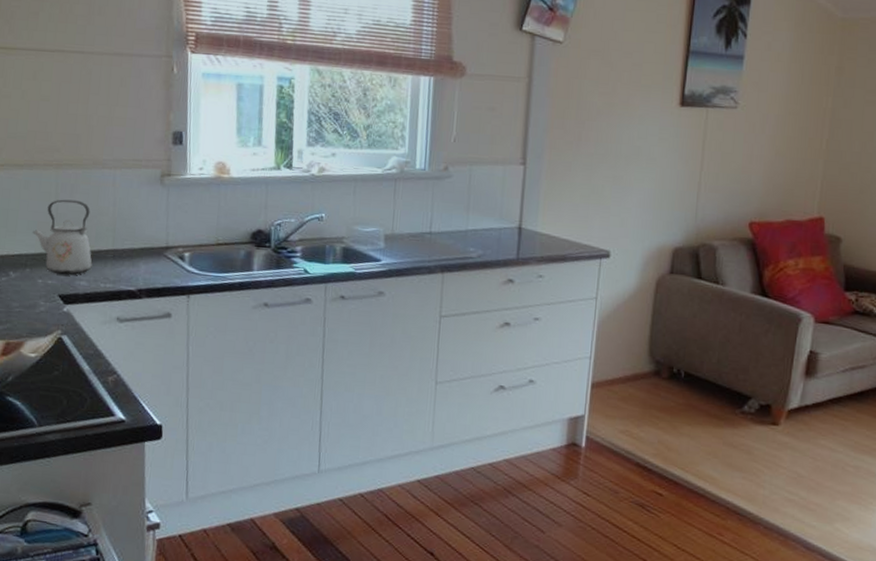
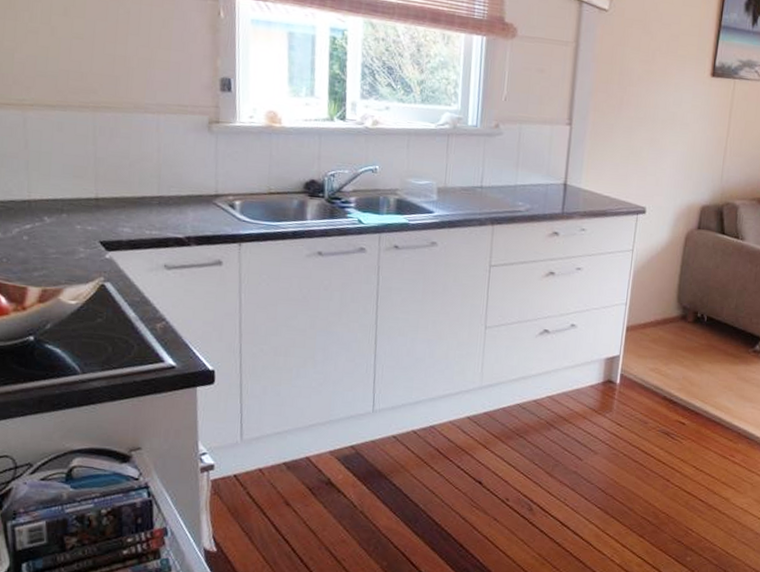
kettle: present [33,199,92,275] -> none [69,143,136,222]

